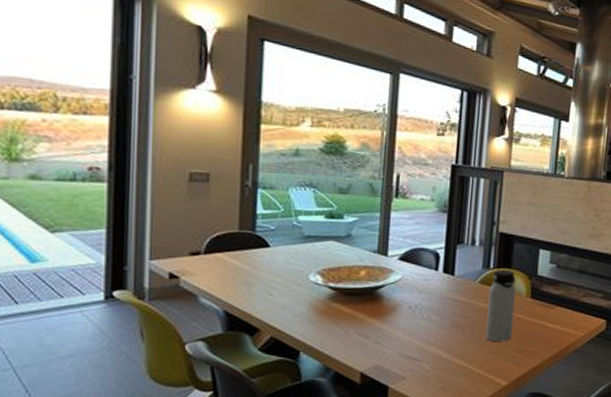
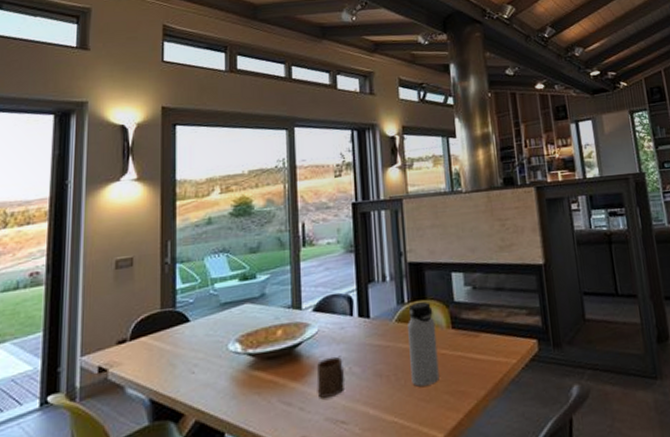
cup: none [394,303,423,337] -> present [316,356,345,398]

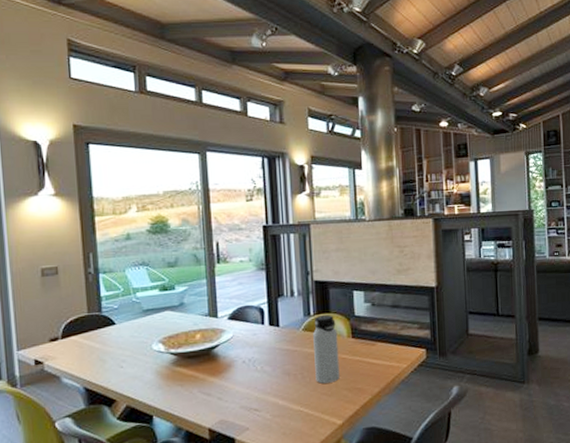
cup: present [316,356,345,398] -> none [232,357,258,391]

